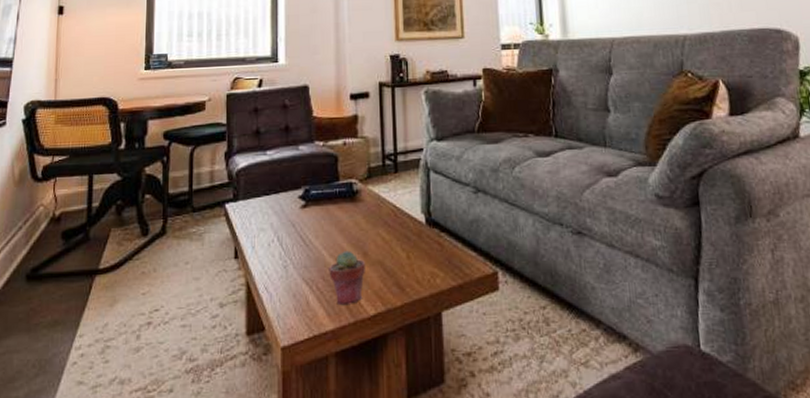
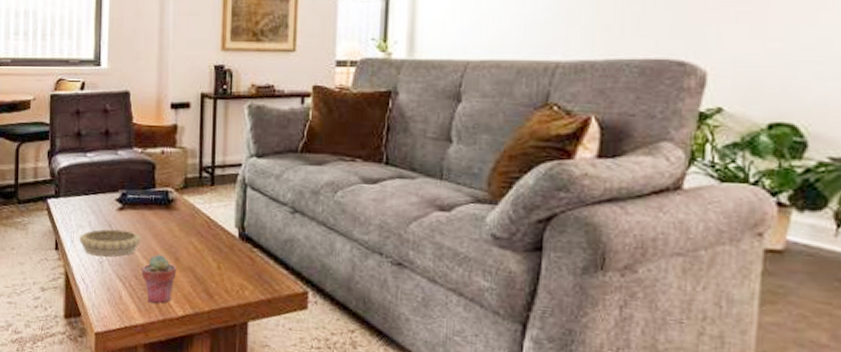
decorative bowl: none [261,228,327,260] -> present [79,229,141,258]

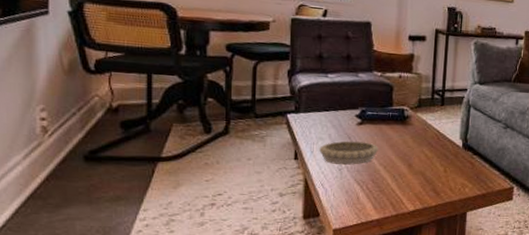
potted succulent: present [141,254,177,304] -> none [378,162,410,202]

